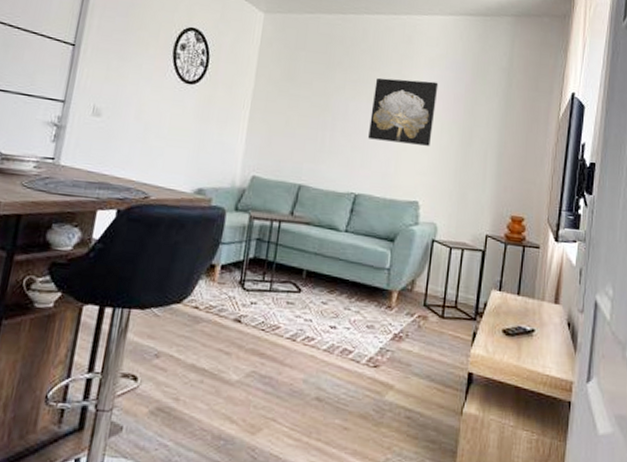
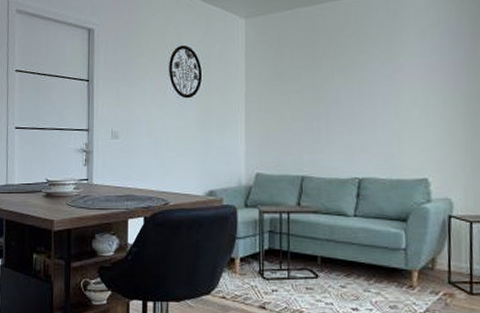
wall art: present [368,77,439,146] -> none [364,53,434,122]

